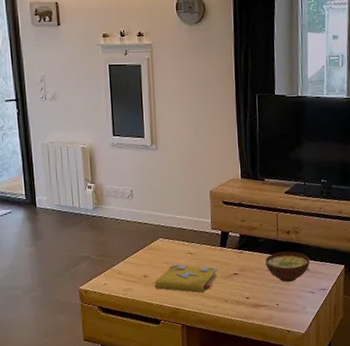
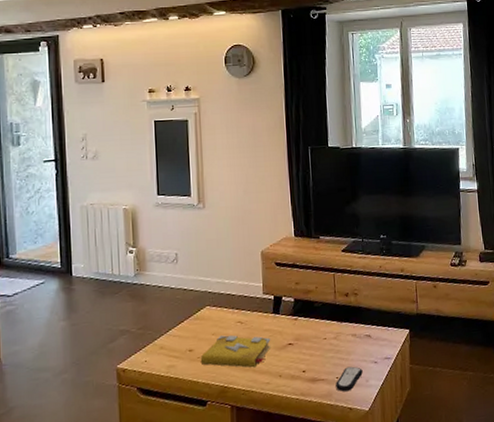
bowl: present [266,251,310,282] -> none [323,316,372,352]
remote control: none [276,295,301,317] -> present [336,366,363,392]

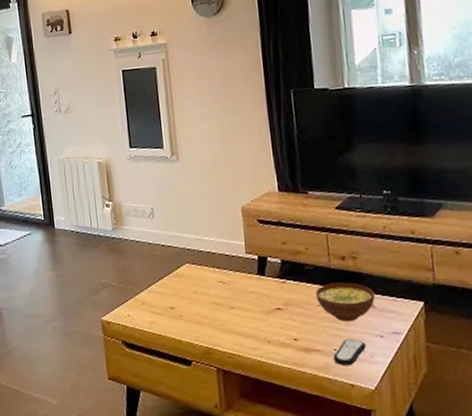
spell book: present [200,335,271,368] -> none [182,295,258,331]
bowl: none [323,316,372,352] -> present [316,282,376,321]

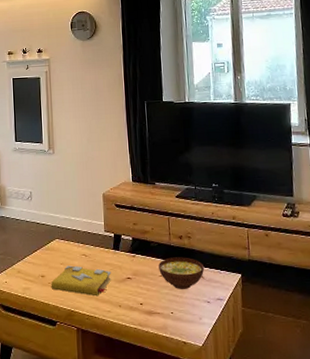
spell book: none [182,295,258,331] -> present [51,265,112,297]
remote control: present [333,338,366,366] -> none [171,303,196,327]

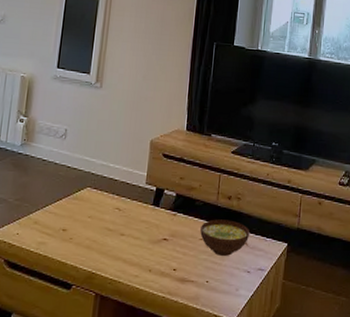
spell book: present [51,265,112,297] -> none [72,220,147,258]

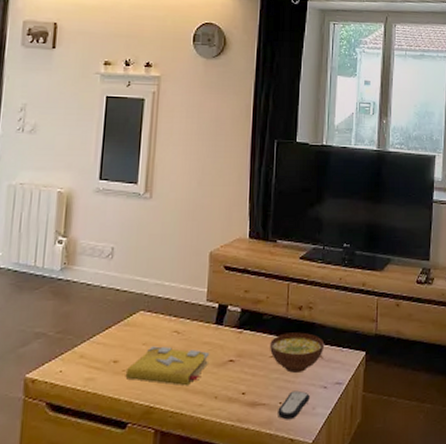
spell book: none [72,220,147,258] -> present [125,346,210,386]
remote control: none [204,272,234,298] -> present [278,390,310,420]

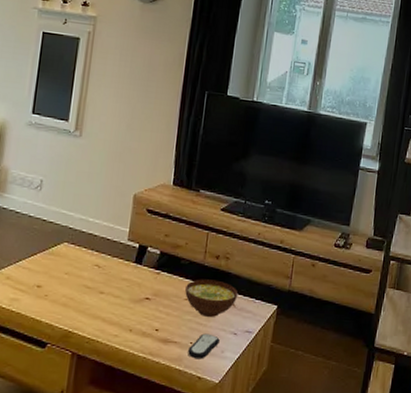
spell book: present [125,346,210,386] -> none [47,276,128,317]

